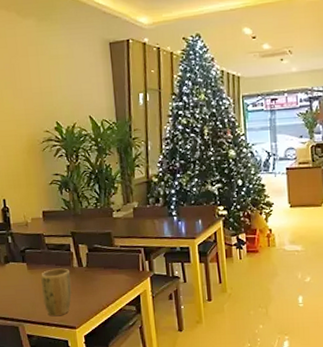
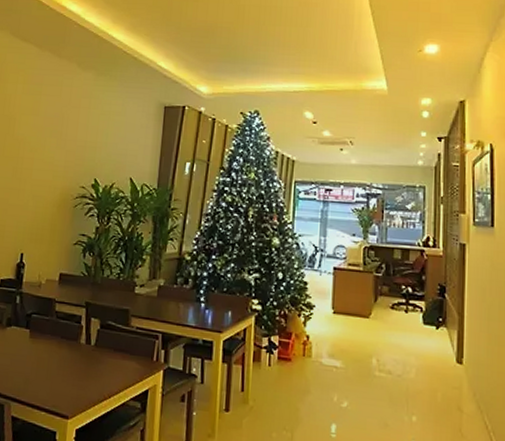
plant pot: present [41,268,72,317] -> none [38,341,76,400]

